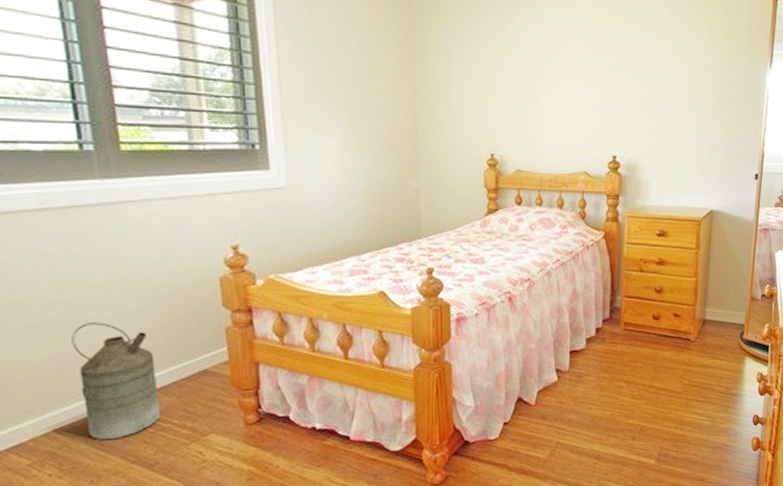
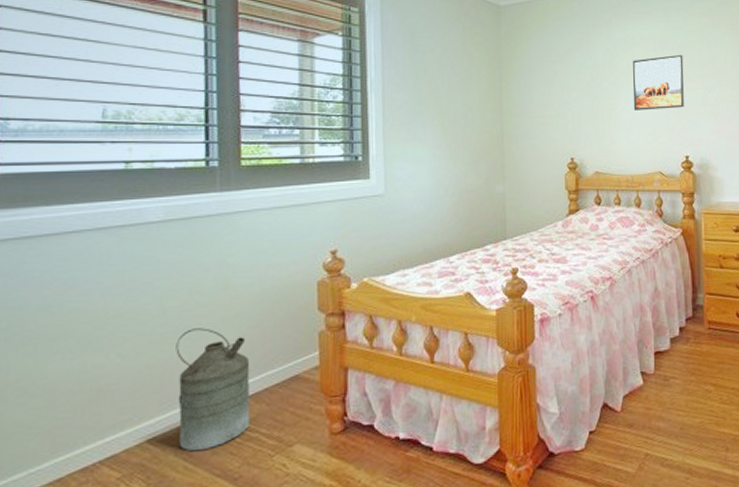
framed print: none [560,41,617,104] -> present [633,54,684,110]

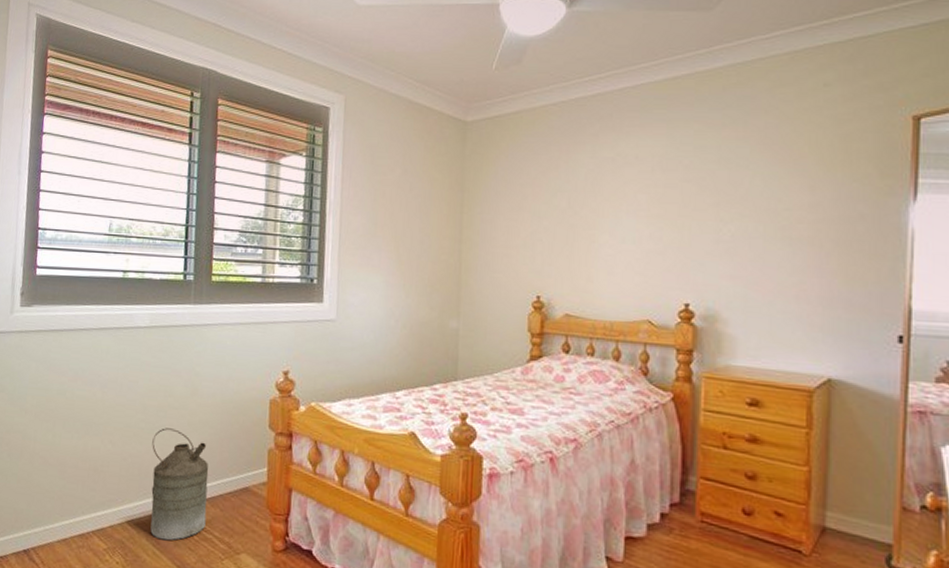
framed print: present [633,54,684,110] -> none [619,176,691,245]

